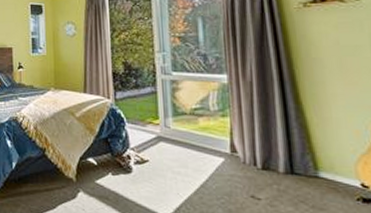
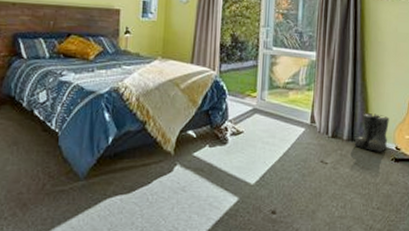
boots: none [295,142,348,189] -> present [354,113,389,152]

